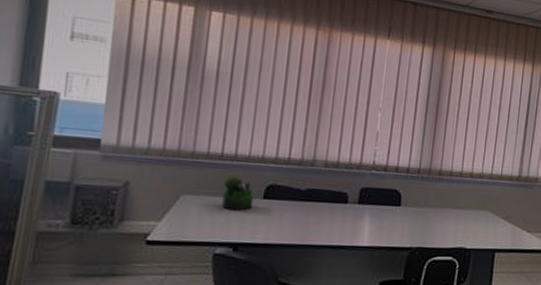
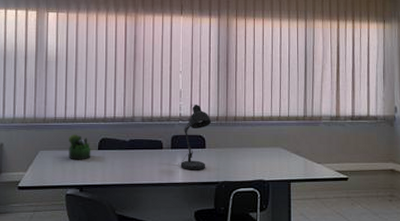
desk lamp: none [365,151,412,233] -> present [178,105,212,171]

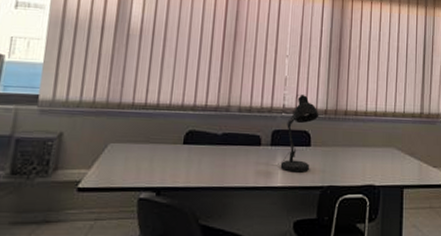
plant: present [68,134,91,160] -> none [146,124,175,157]

